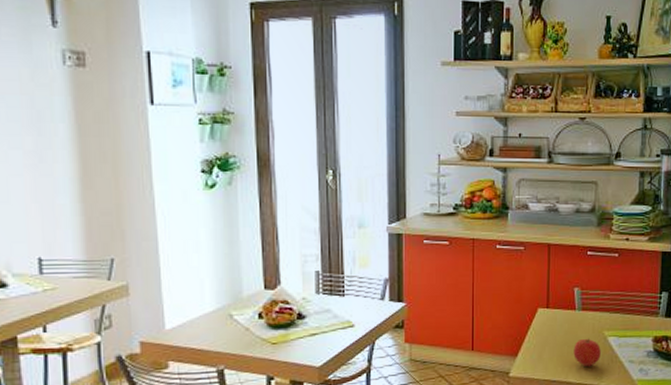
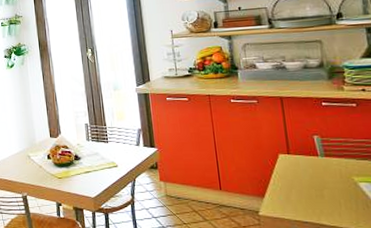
apple: present [573,338,601,367] -> none [322,183,354,211]

